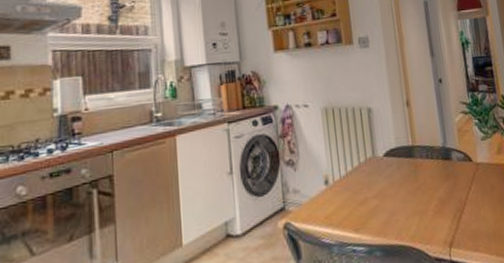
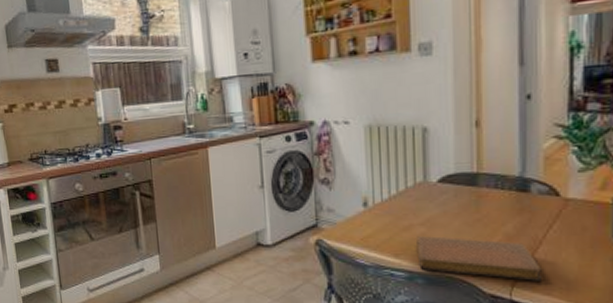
notebook: none [372,205,470,242] -> present [416,236,541,281]

